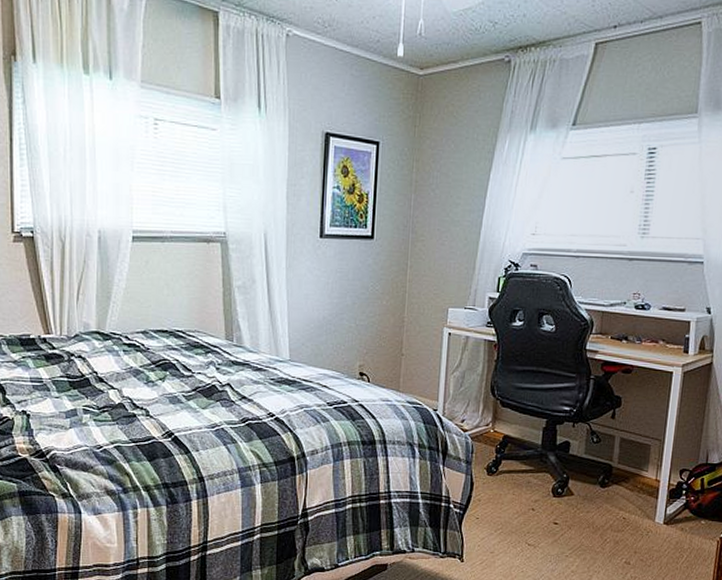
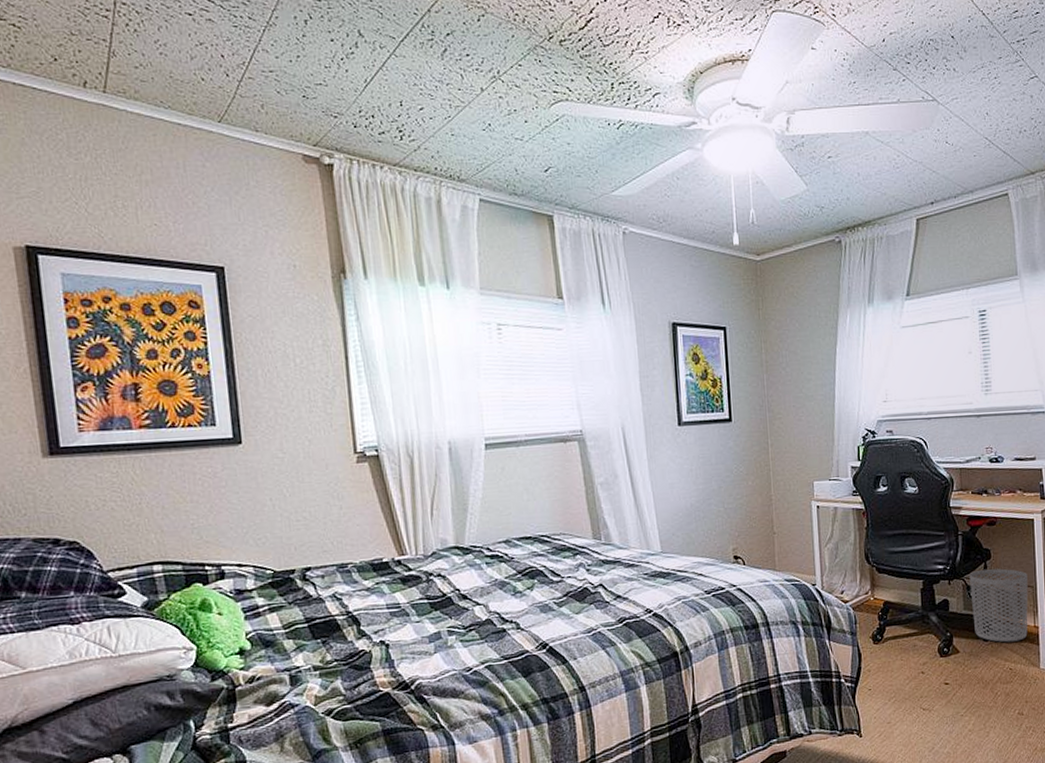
waste bin: none [592,416,657,492] -> present [969,568,1028,643]

